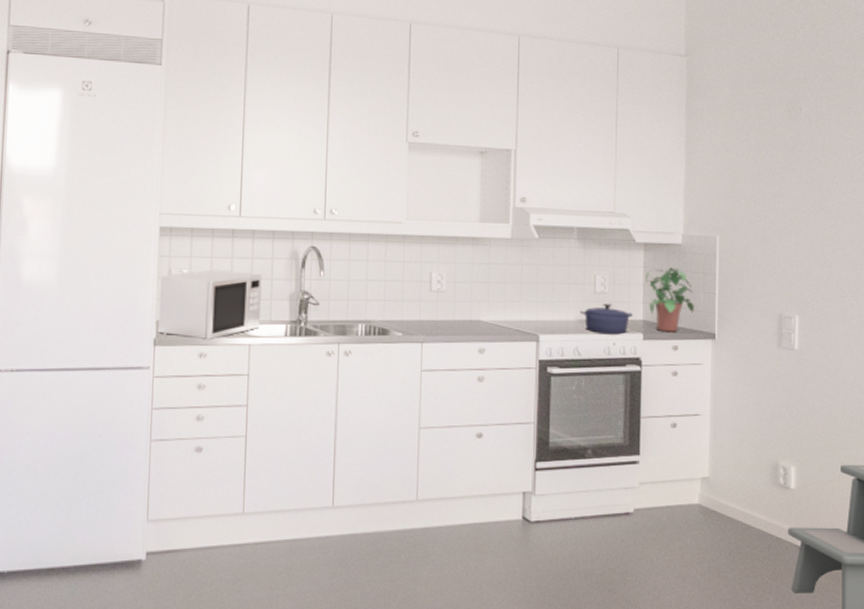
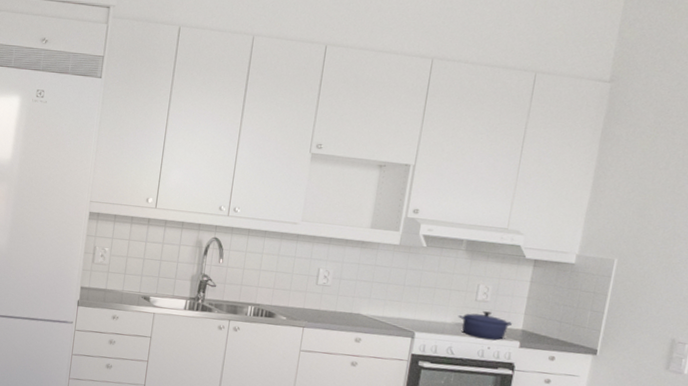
microwave: present [158,269,262,340] -> none [82,249,170,306]
potted plant: present [644,267,694,332] -> none [530,284,581,344]

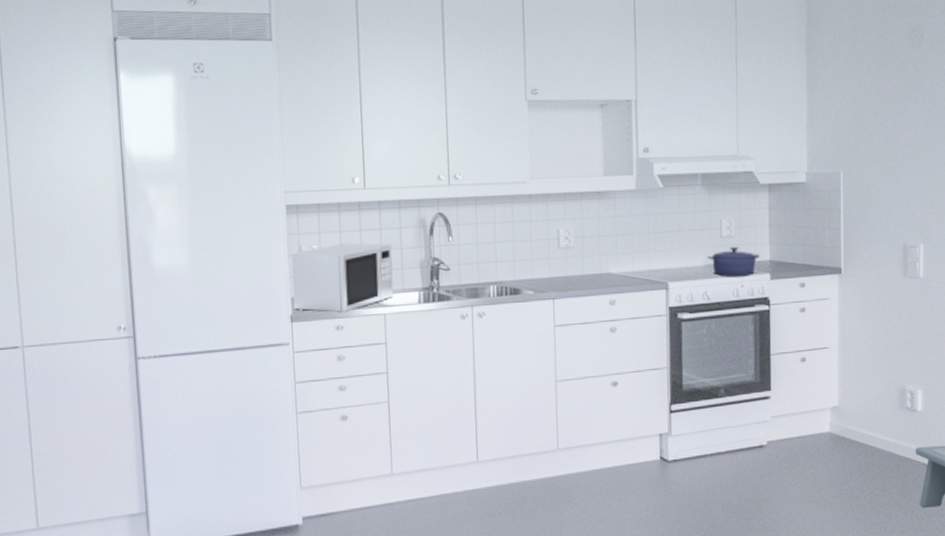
microwave: none [82,249,170,306] -> present [291,243,394,313]

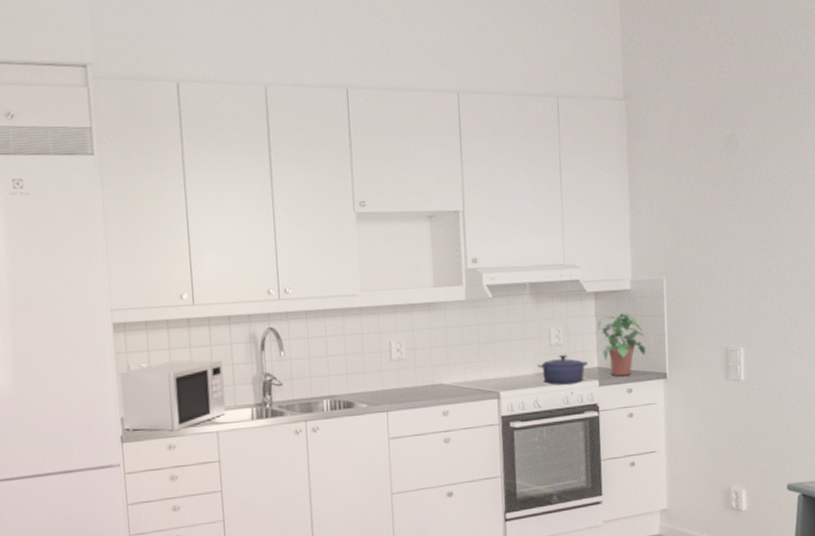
potted plant: none [769,206,820,270] -> present [596,313,645,377]

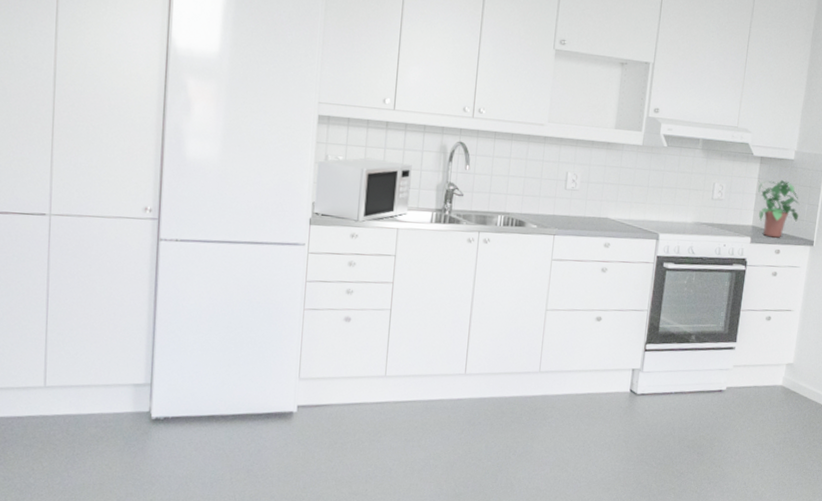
cooking pot: present [537,355,588,387] -> none [697,209,744,239]

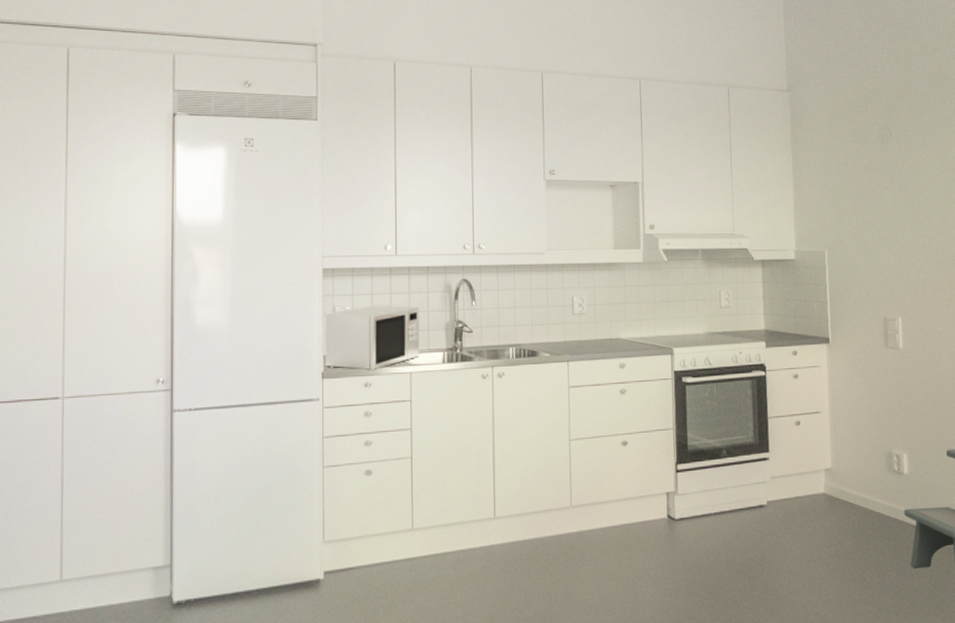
potted plant: present [758,180,800,238] -> none [763,281,809,339]

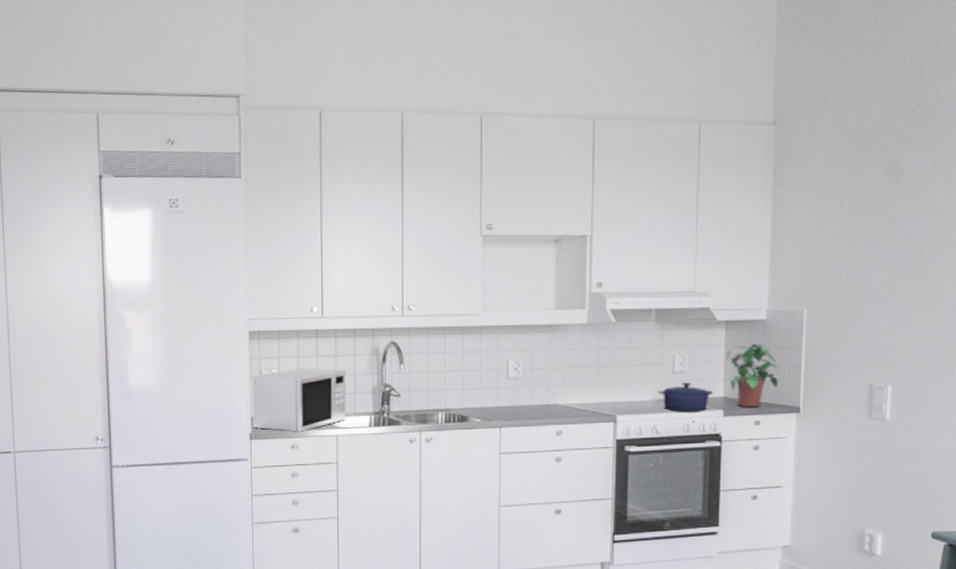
cooking pot: none [708,317,755,346] -> present [658,383,713,414]
potted plant: none [763,281,809,339] -> present [725,344,778,408]

